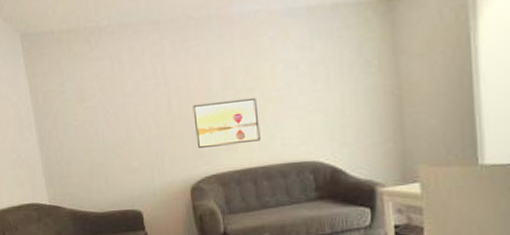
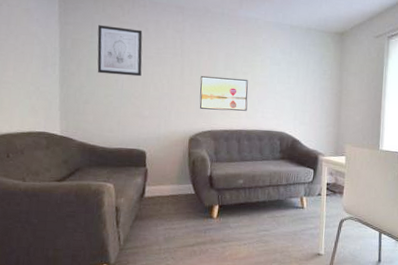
wall art: none [67,63,123,127] -> present [97,25,143,77]

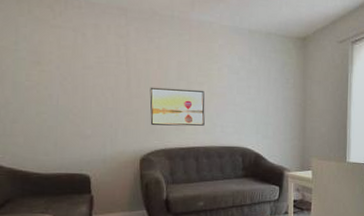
wall art: present [97,25,143,77] -> none [23,29,81,90]

